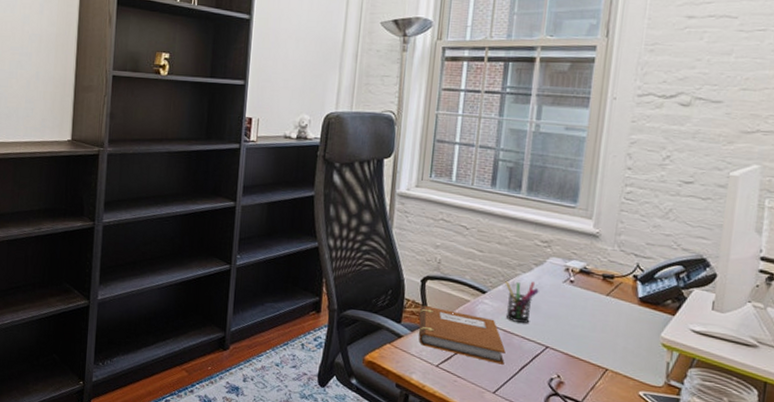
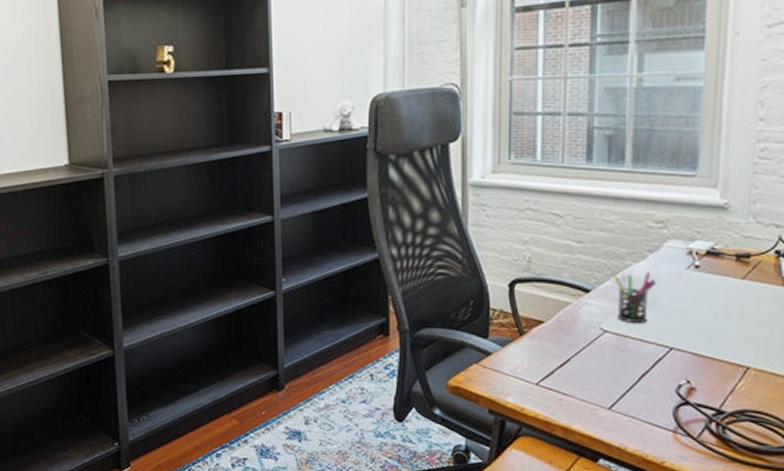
notebook: present [418,306,506,365] -> none [510,315,620,375]

